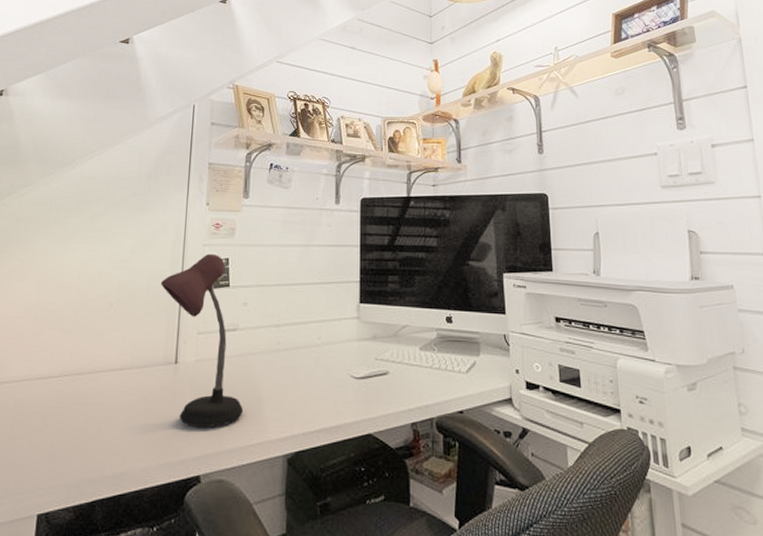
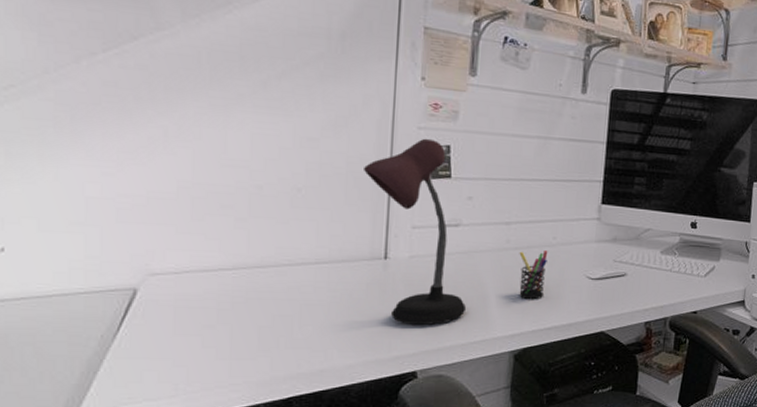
pen holder: none [288,351,314,401] -> present [519,251,548,300]

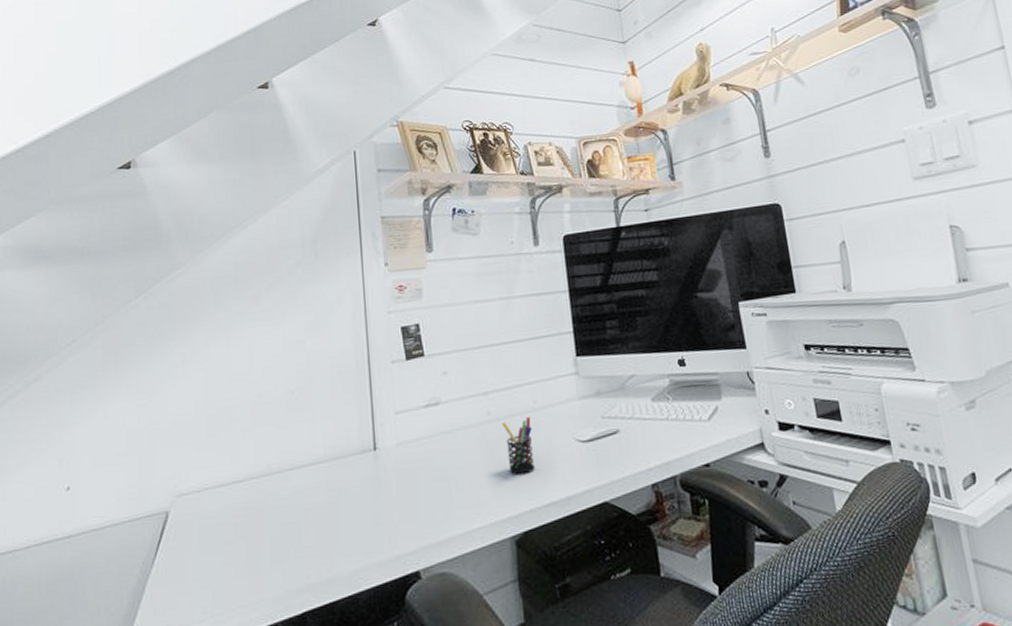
desk lamp: present [364,138,467,325] -> none [345,320,459,518]

